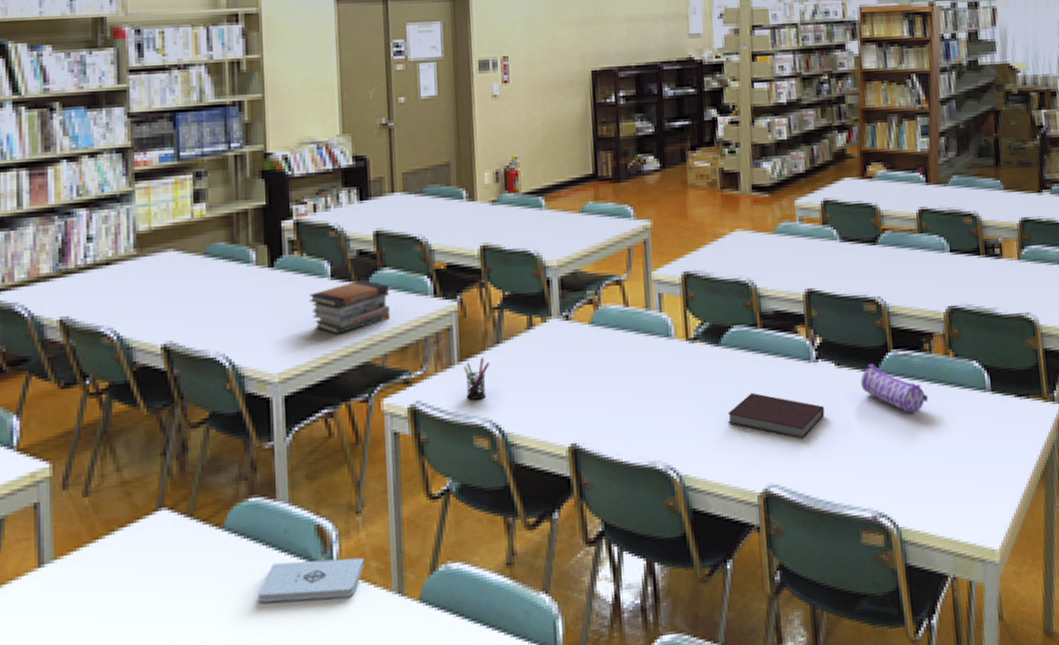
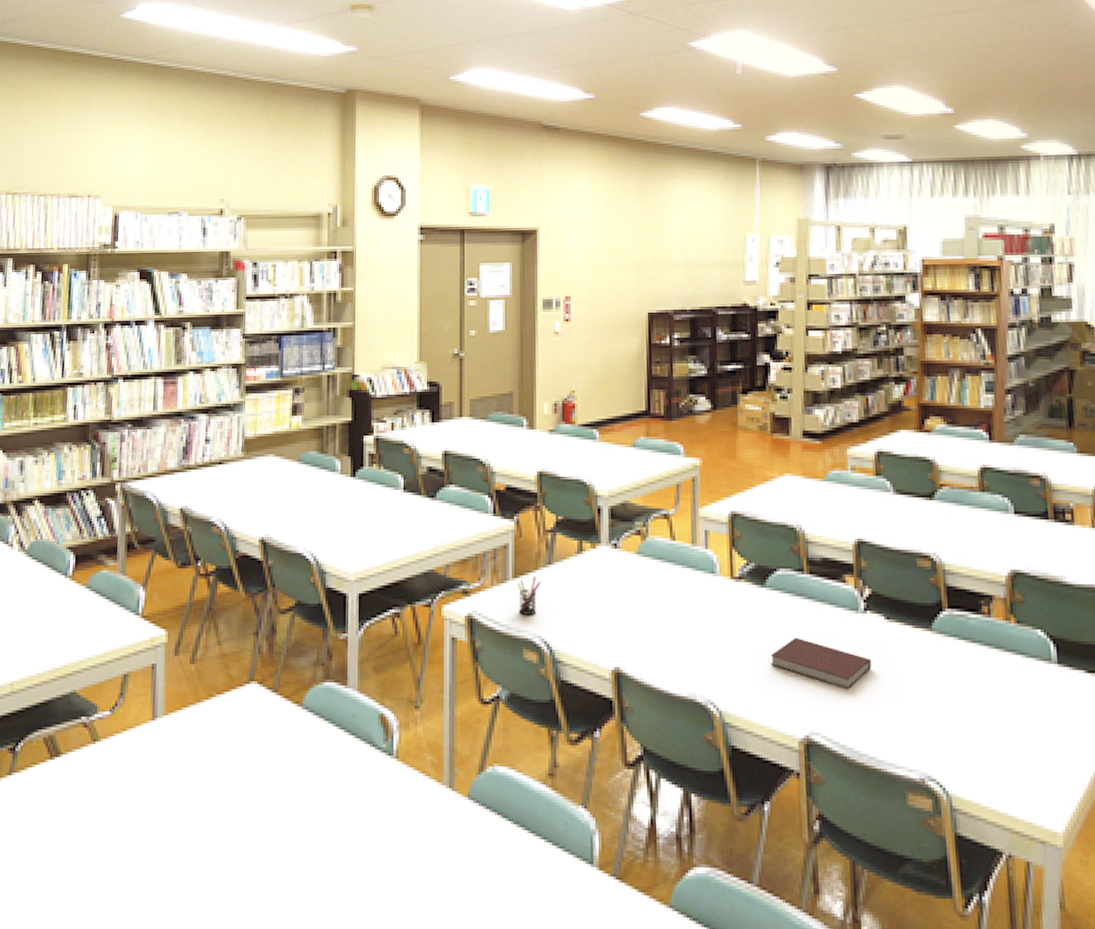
notepad: present [258,557,364,603] -> none [327,744,420,784]
book stack: present [309,279,390,335] -> none [384,494,453,543]
pencil case: present [861,364,929,414] -> none [912,621,986,677]

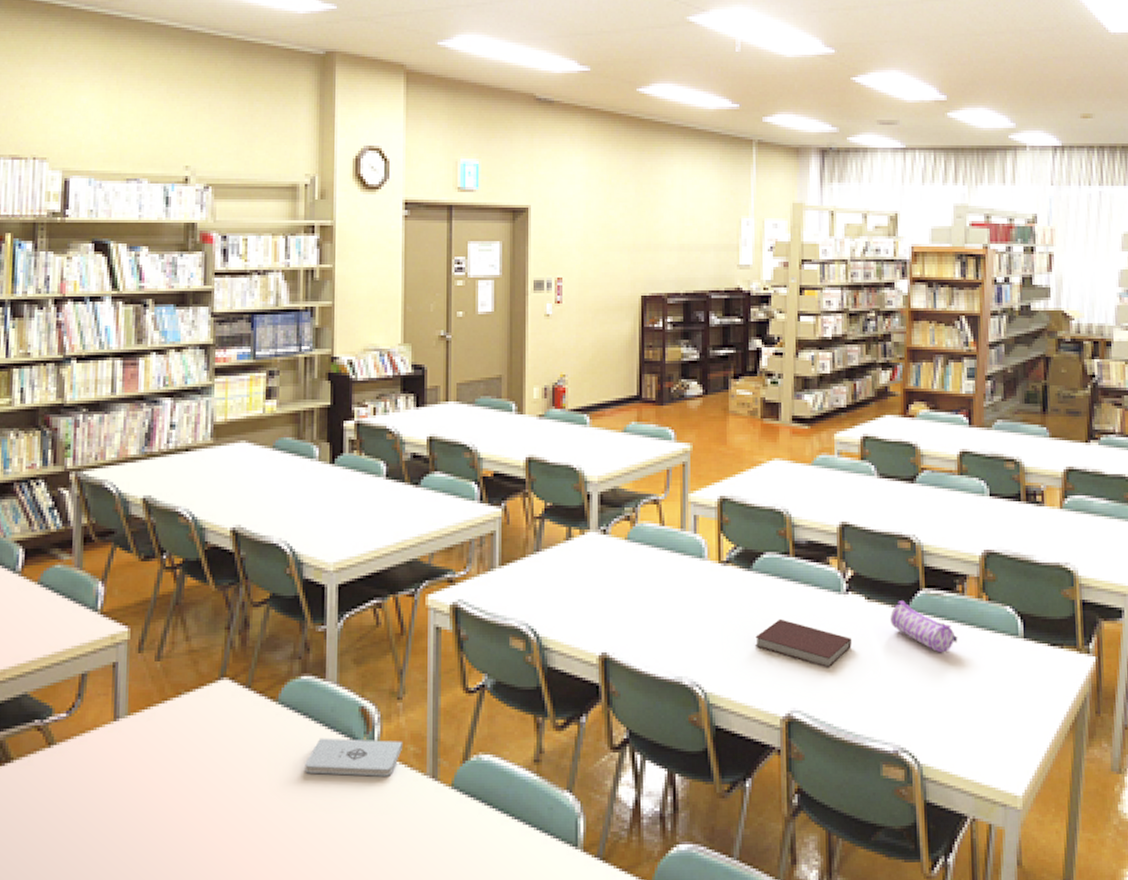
notepad: none [327,744,420,784] -> present [305,738,402,777]
pen holder: present [517,575,541,615] -> none [504,563,528,603]
pencil case: none [912,621,986,677] -> present [890,601,958,653]

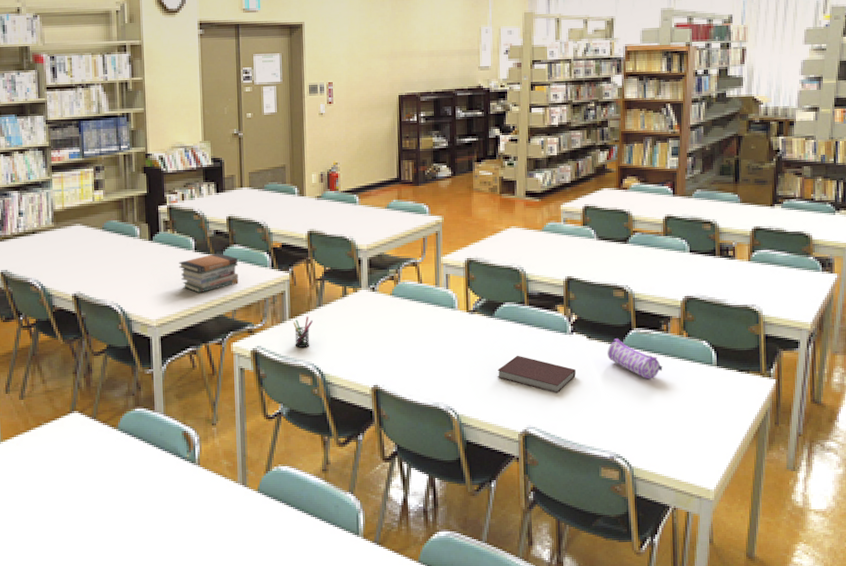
notepad: present [305,738,402,777] -> none [142,456,218,485]
book stack: none [365,481,438,531] -> present [179,253,238,294]
pen holder: none [504,563,528,603] -> present [293,316,313,348]

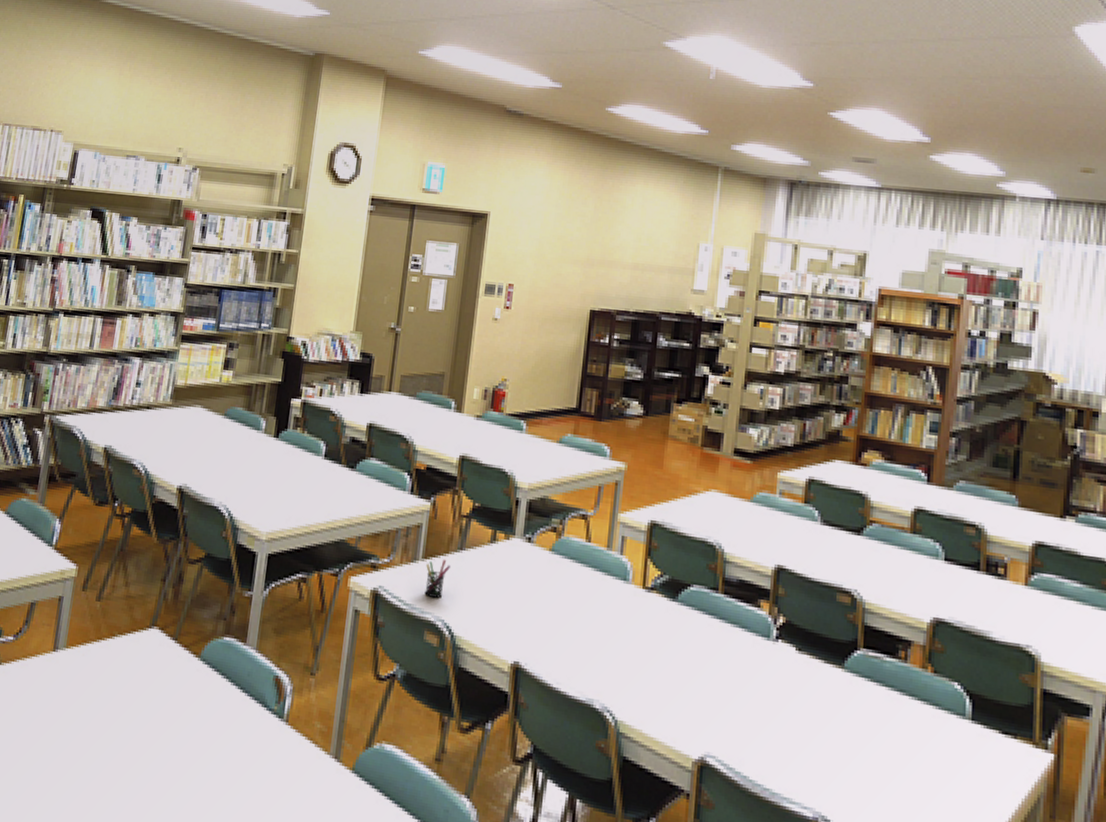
book stack: present [179,253,238,294] -> none [303,464,372,510]
notebook: present [497,355,576,394] -> none [672,656,777,717]
pencil case: present [607,338,663,380] -> none [822,657,896,721]

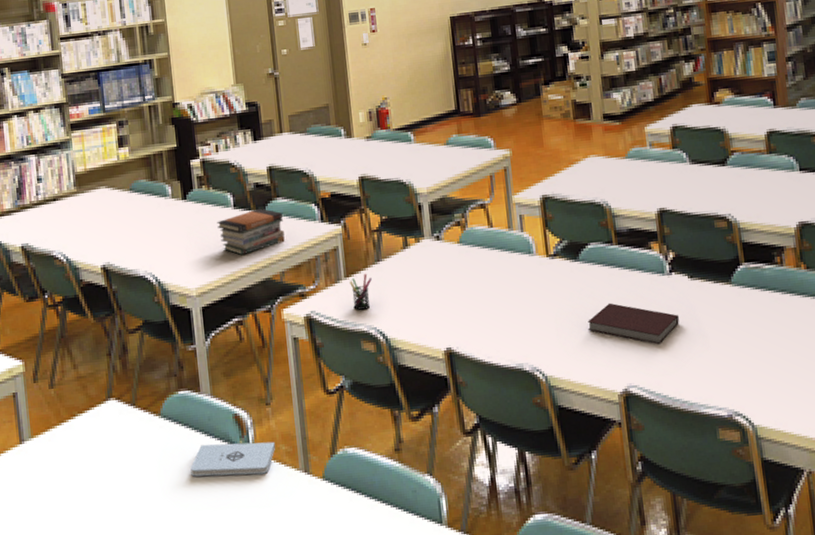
notepad: none [216,700,310,749] -> present [190,441,275,477]
book stack: none [303,464,372,510] -> present [217,208,285,256]
notebook: none [672,656,777,717] -> present [587,303,679,345]

